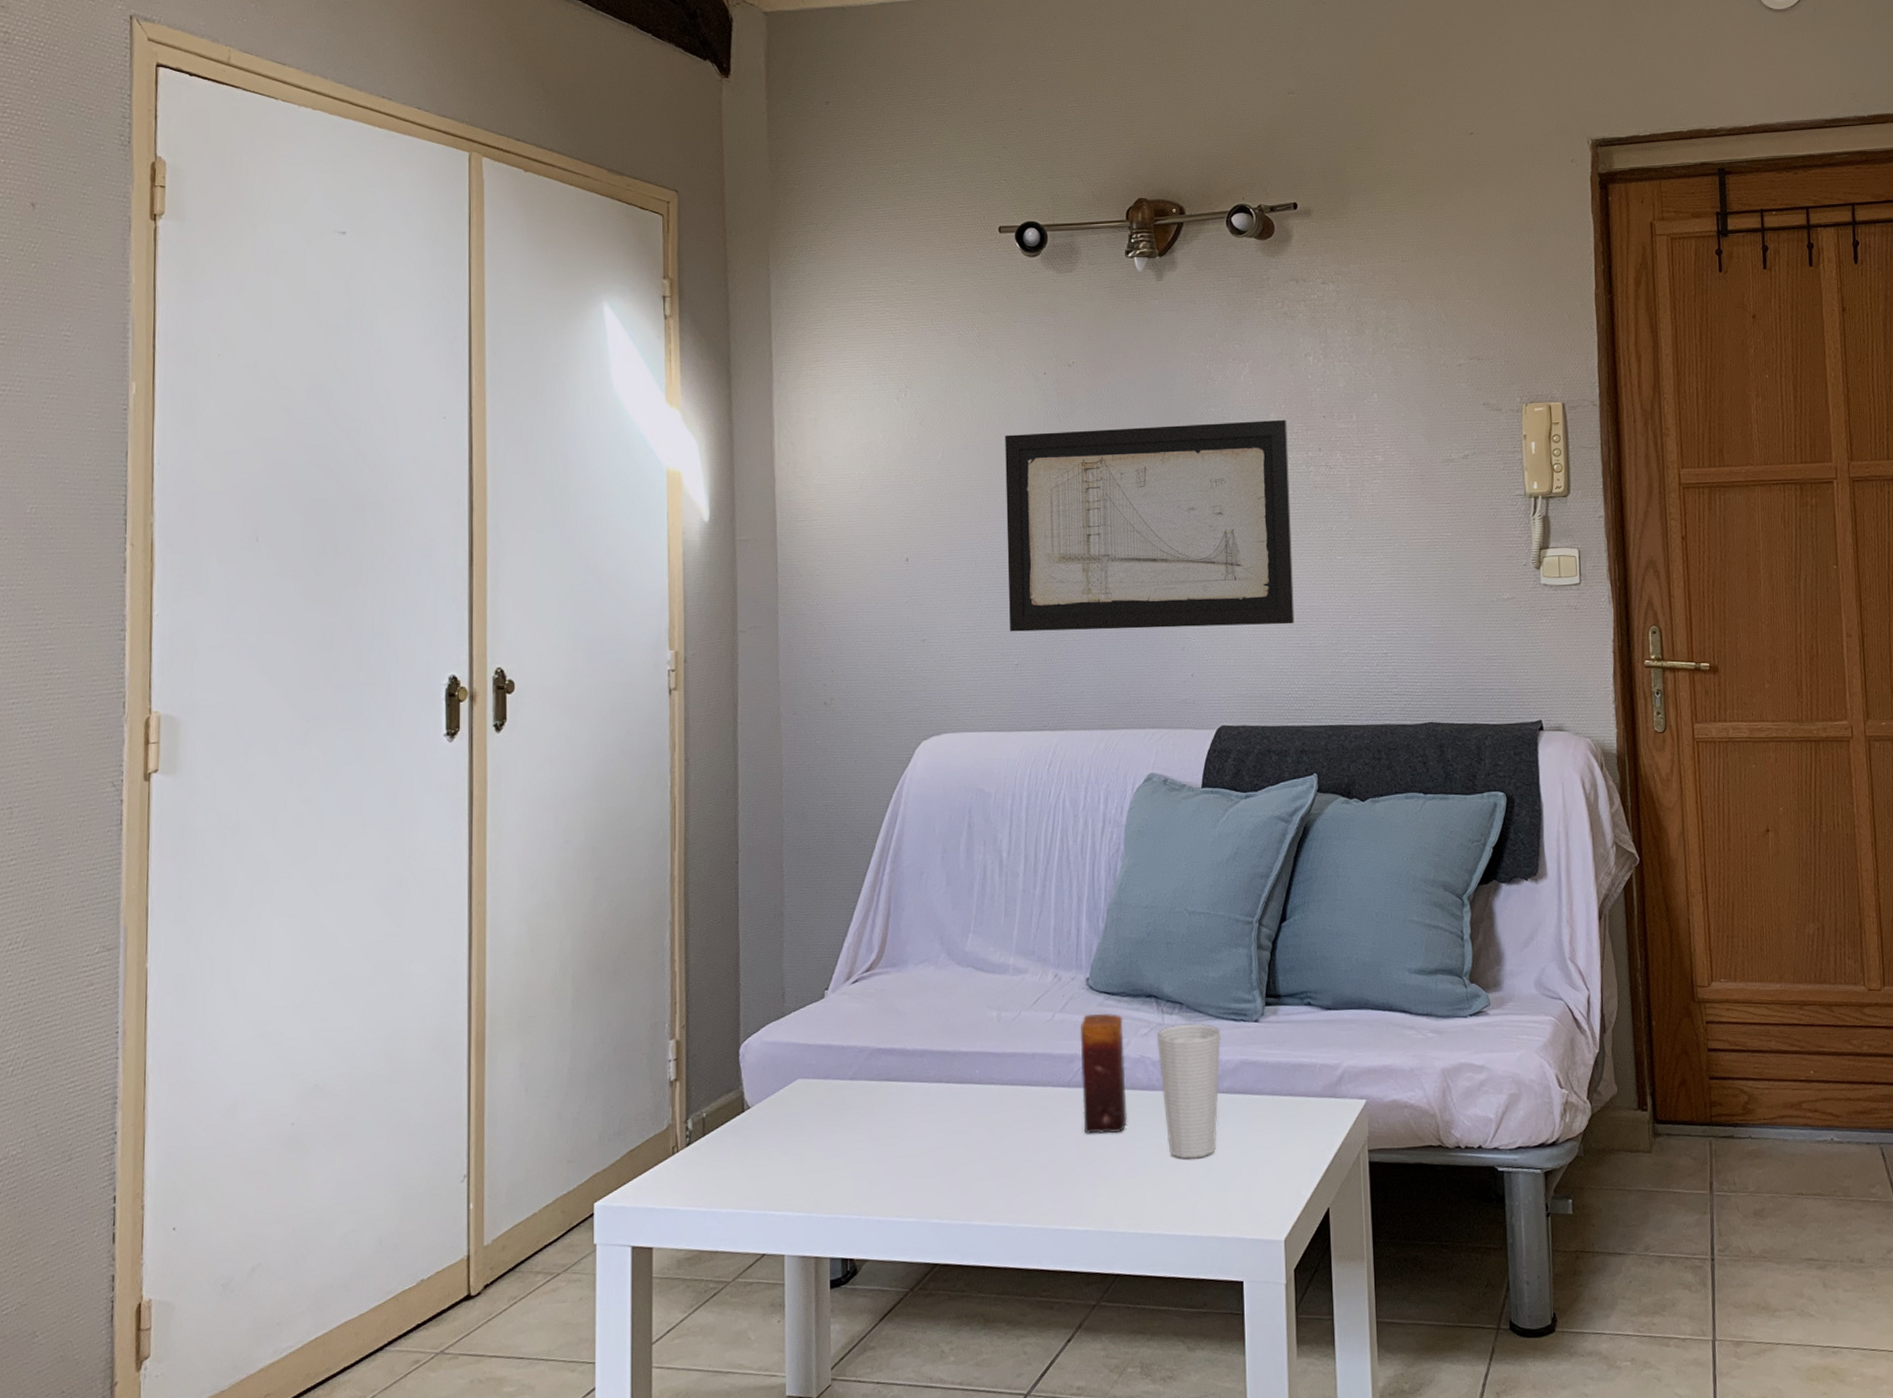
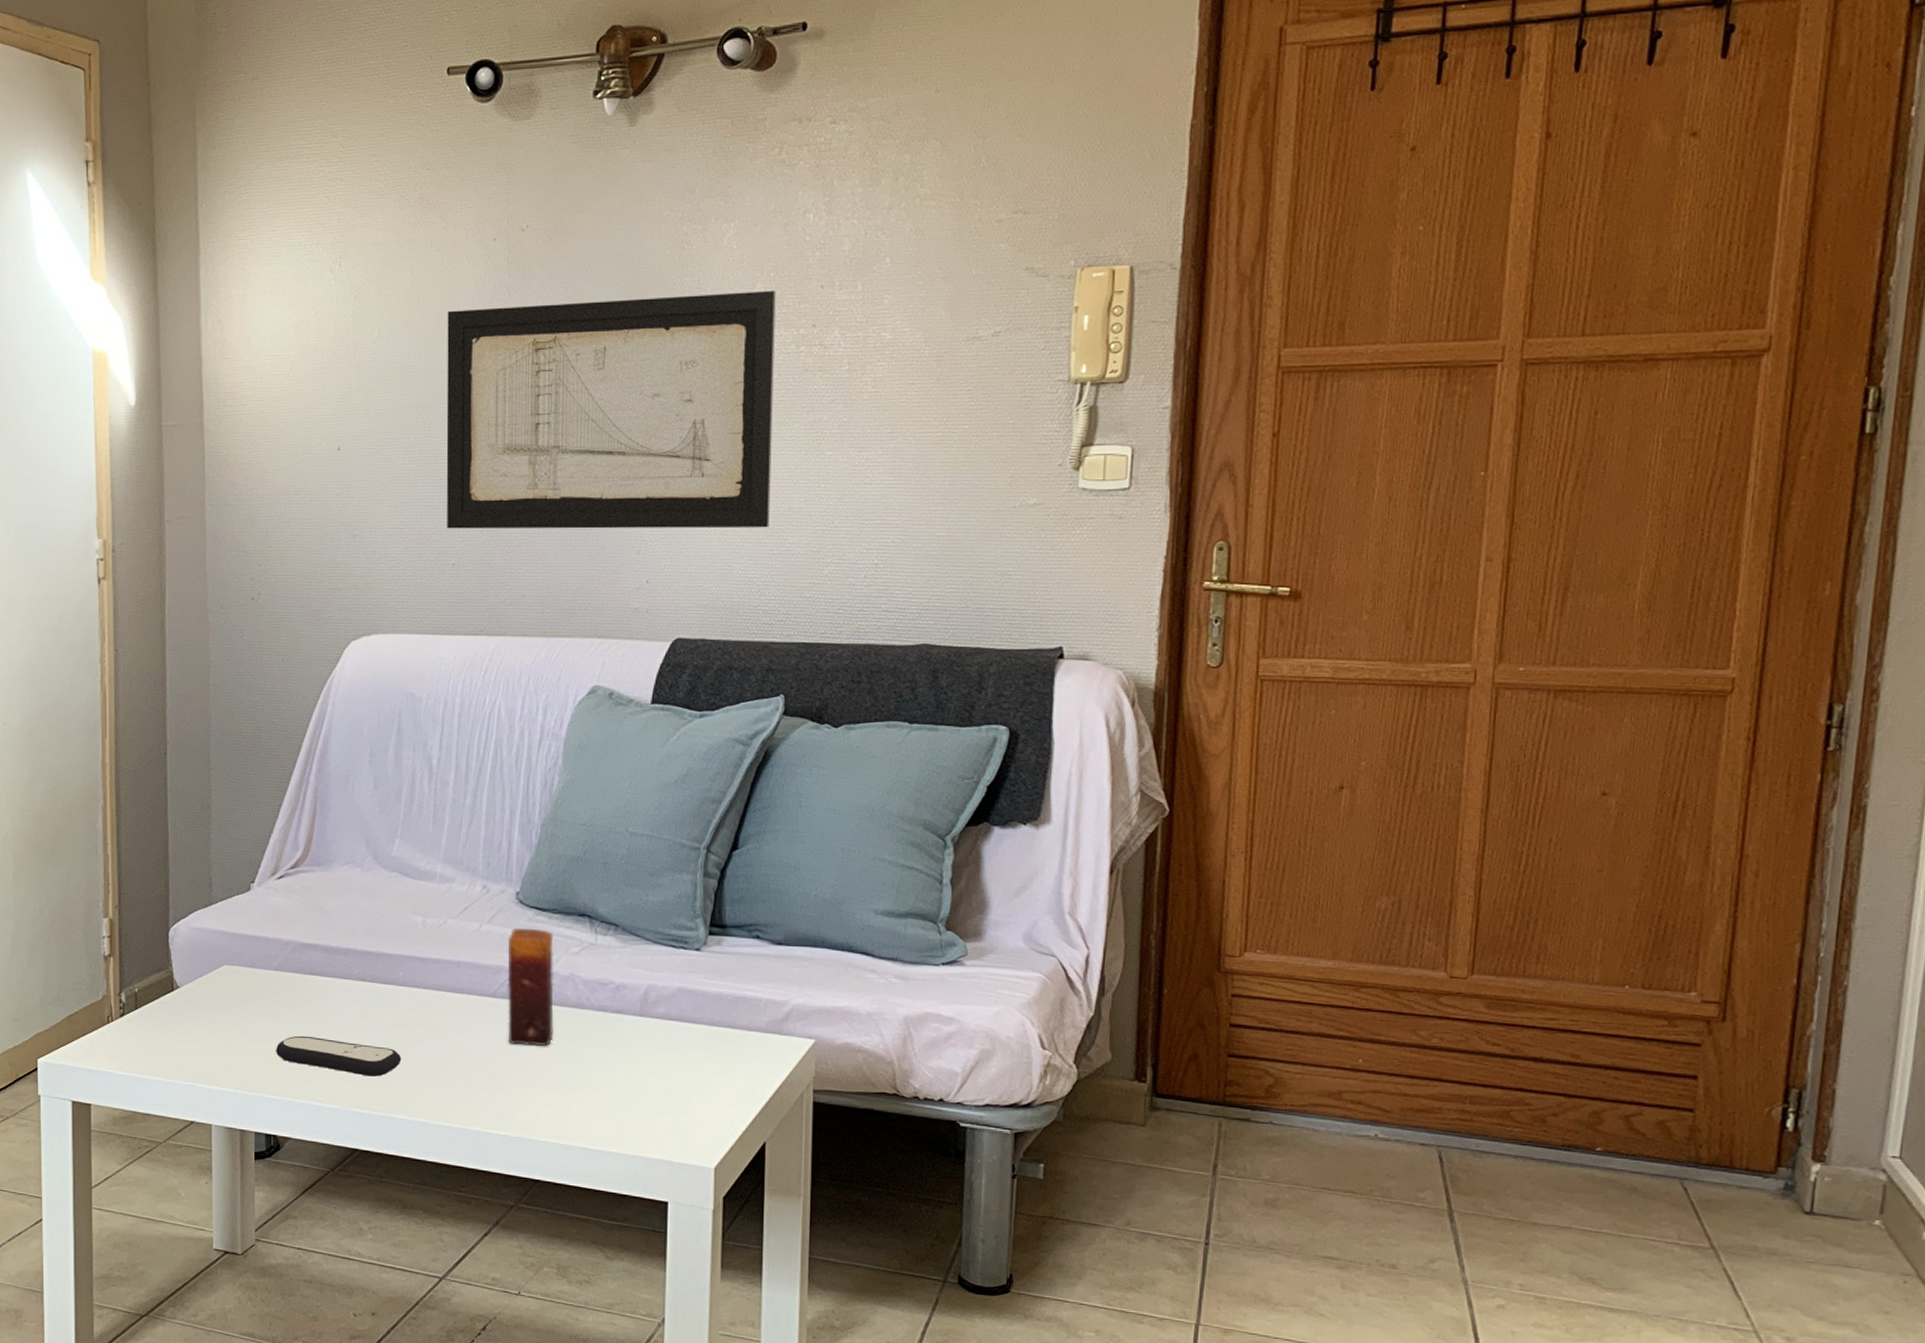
remote control: none [851,1146,980,1184] -> present [275,1035,402,1077]
cup: present [1156,1023,1222,1159] -> none [588,946,659,1080]

